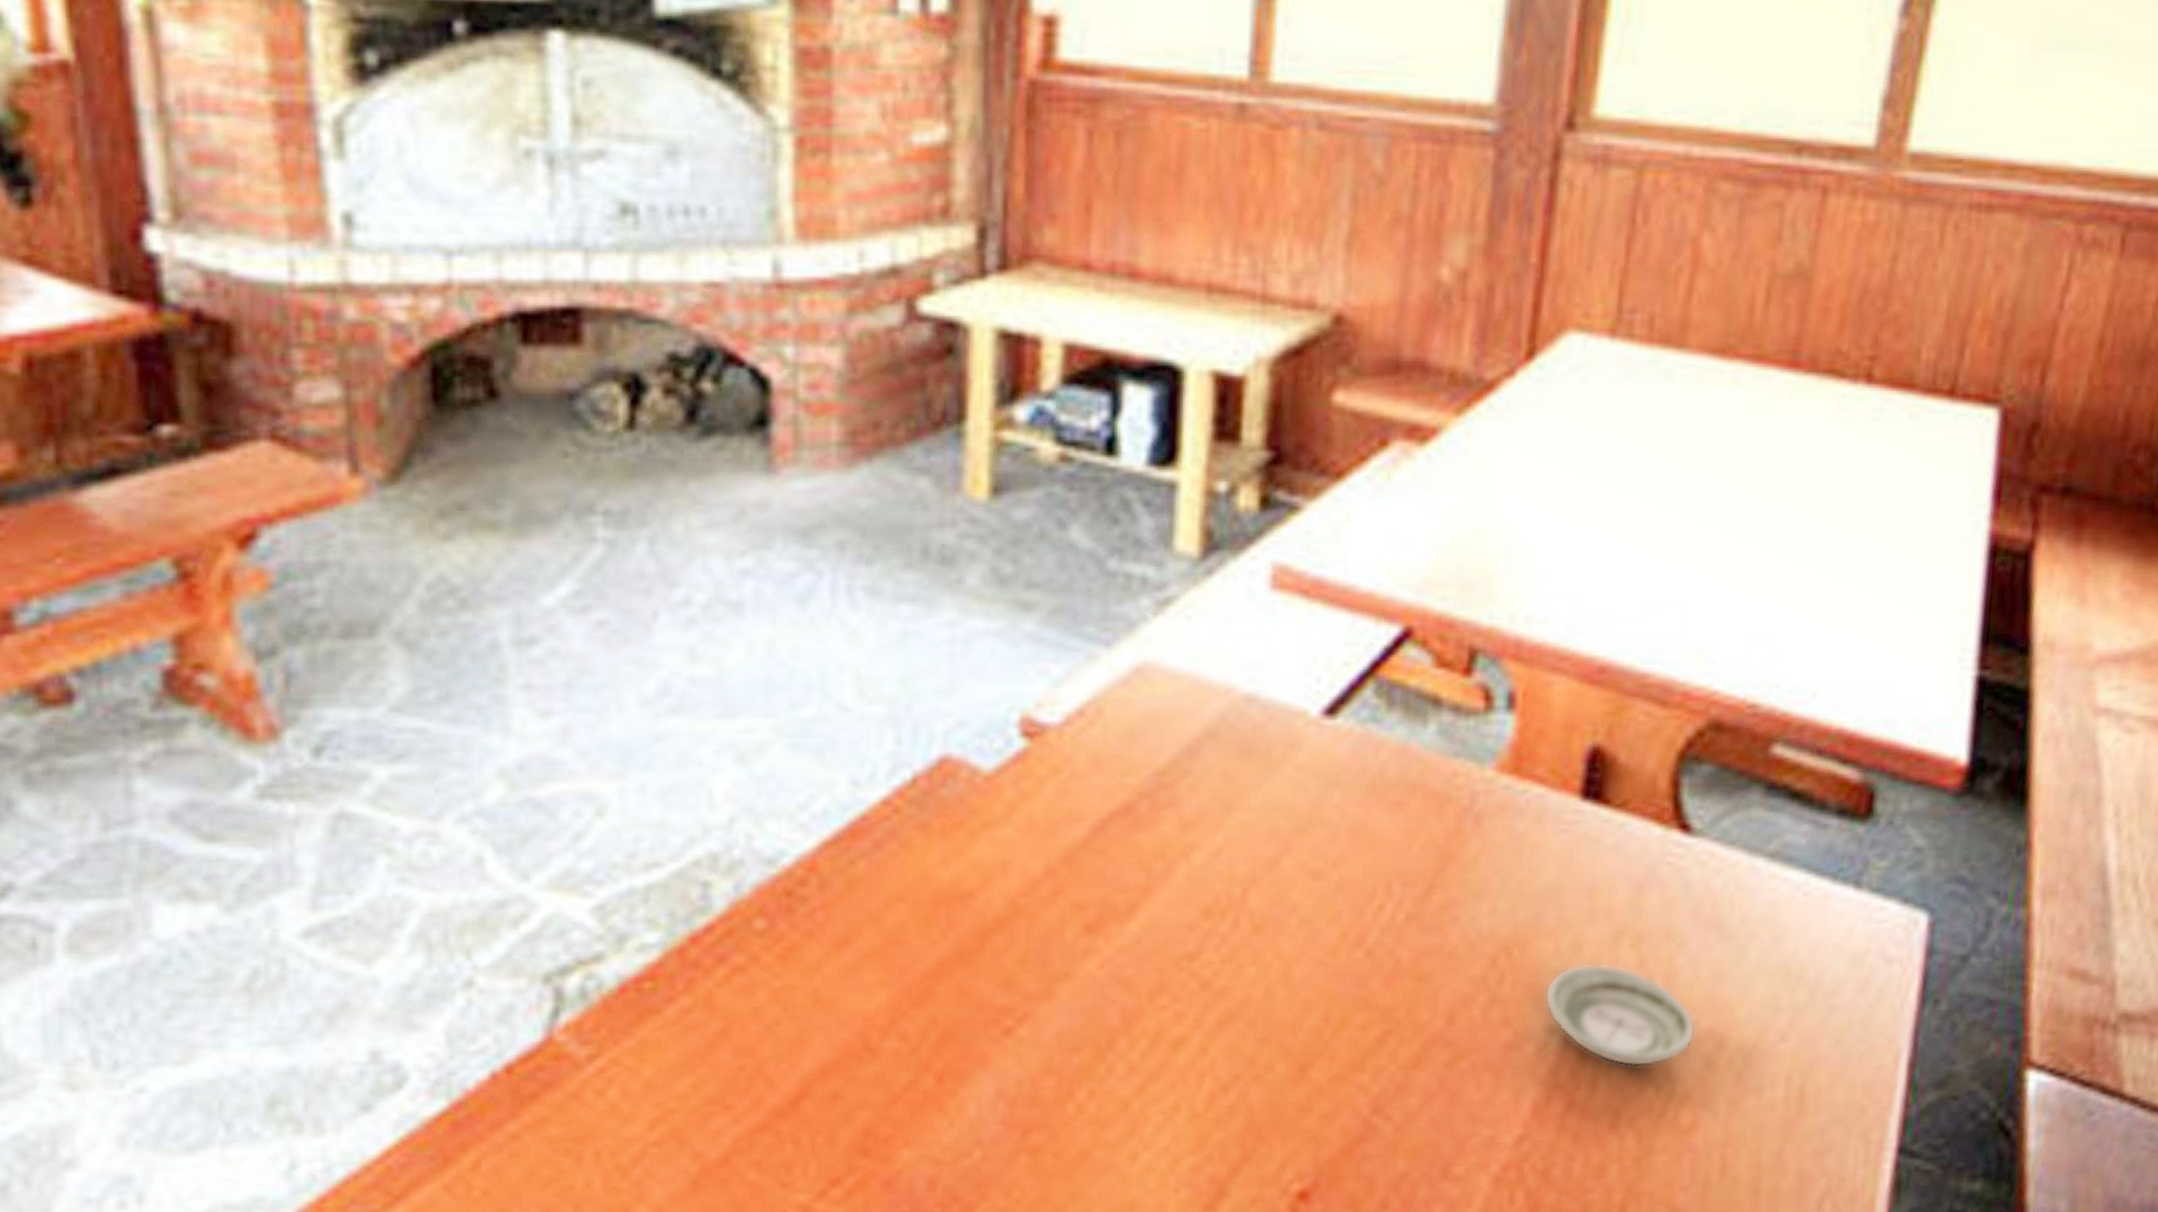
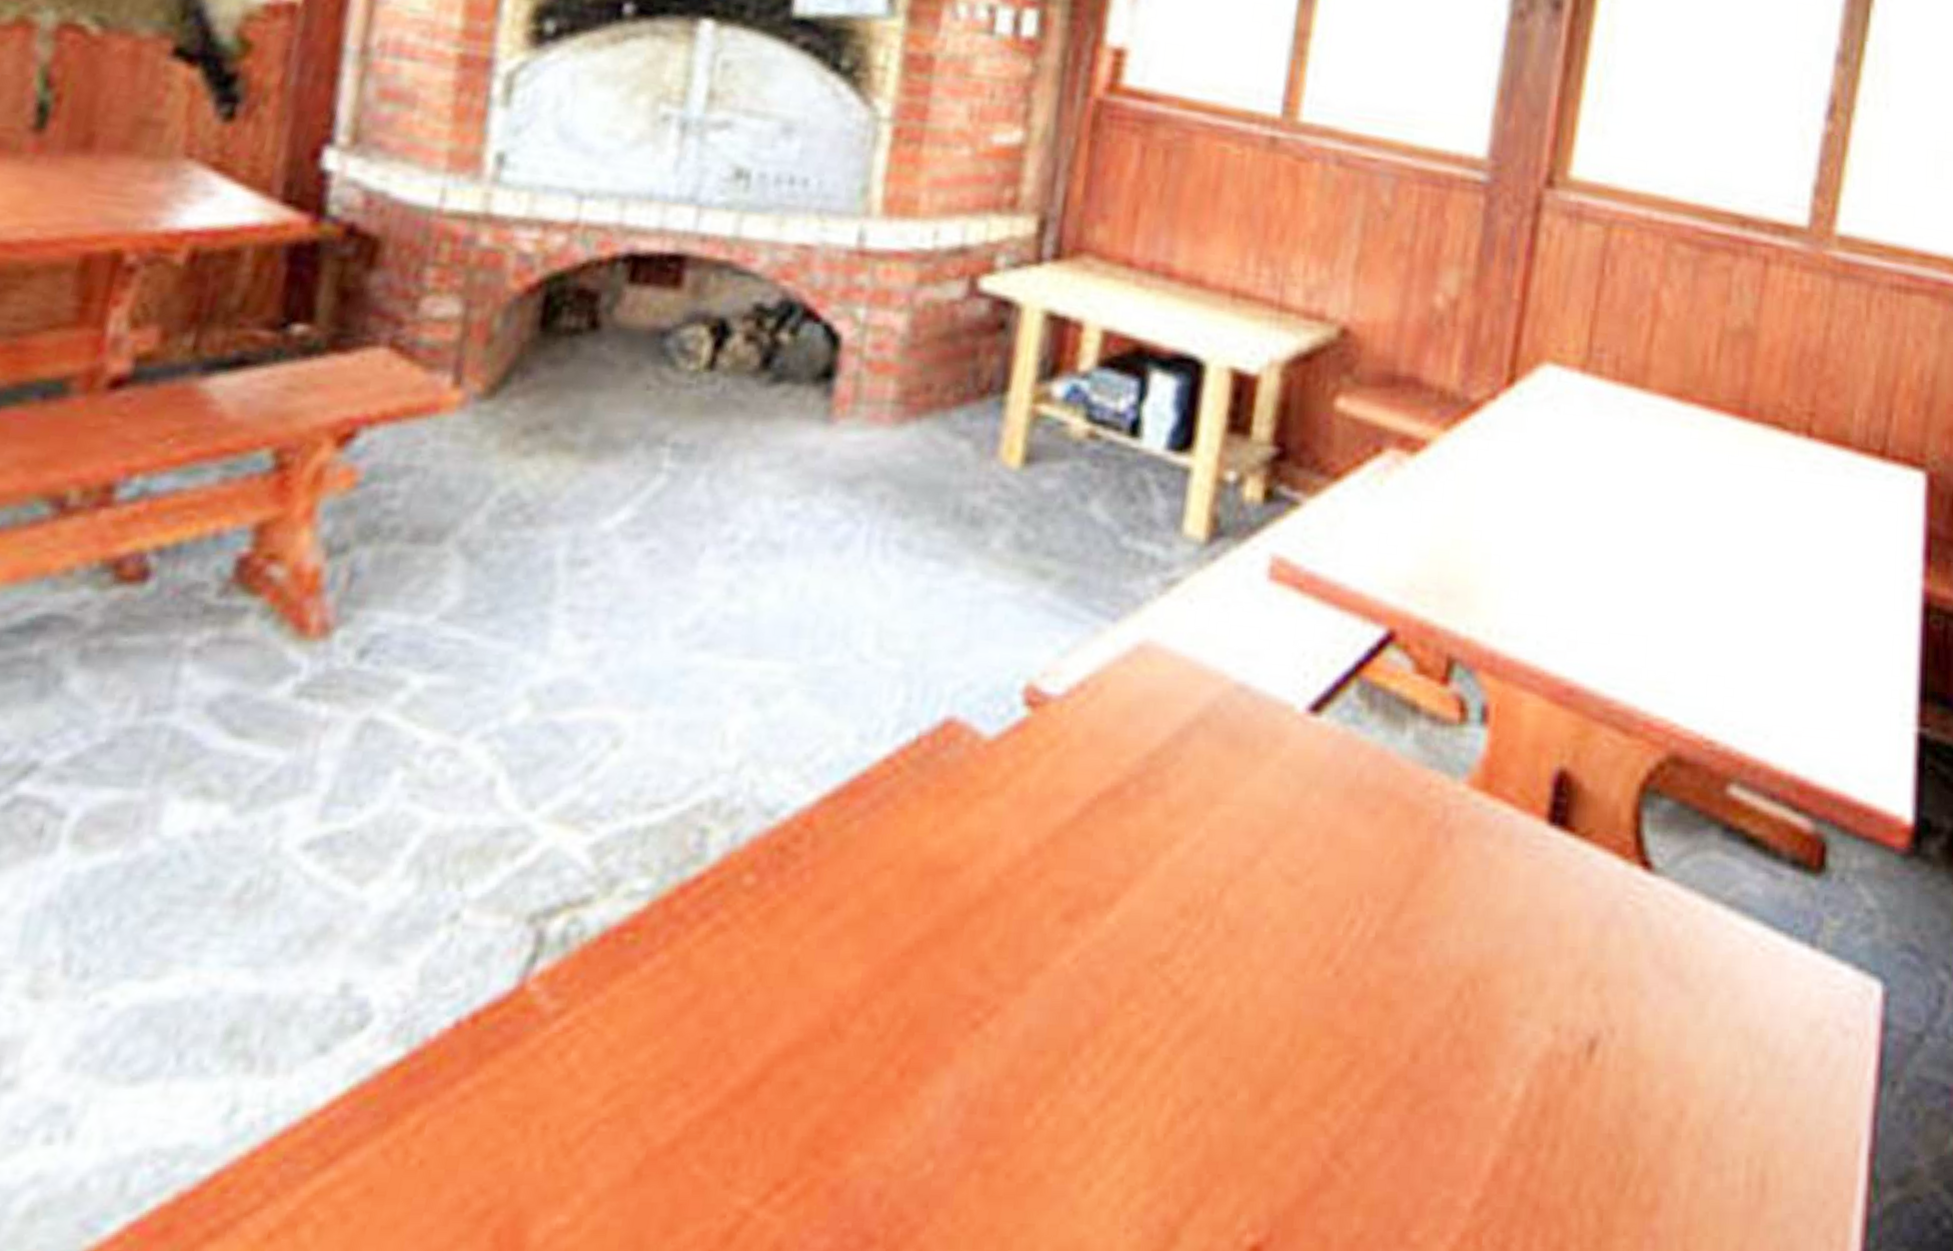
saucer: present [1544,963,1696,1067] -> none [1507,1005,1657,1131]

